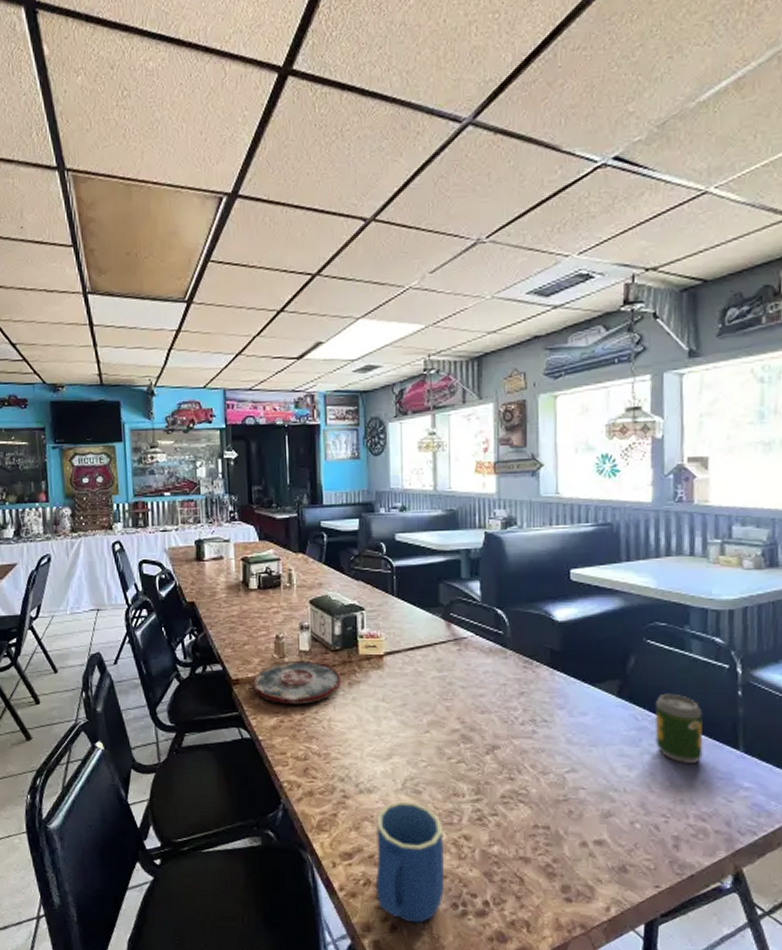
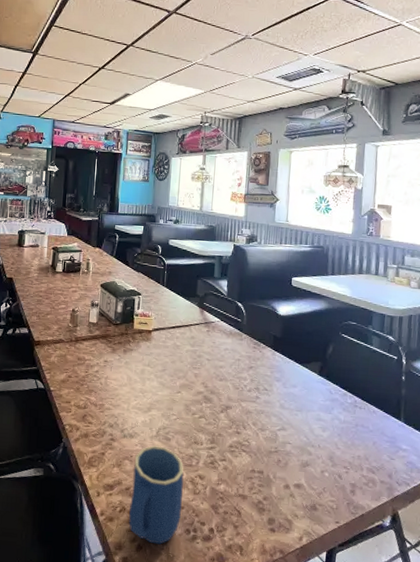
plate: present [253,660,342,705] -> none [50,329,119,365]
soda can: present [655,693,703,763] -> none [343,375,377,429]

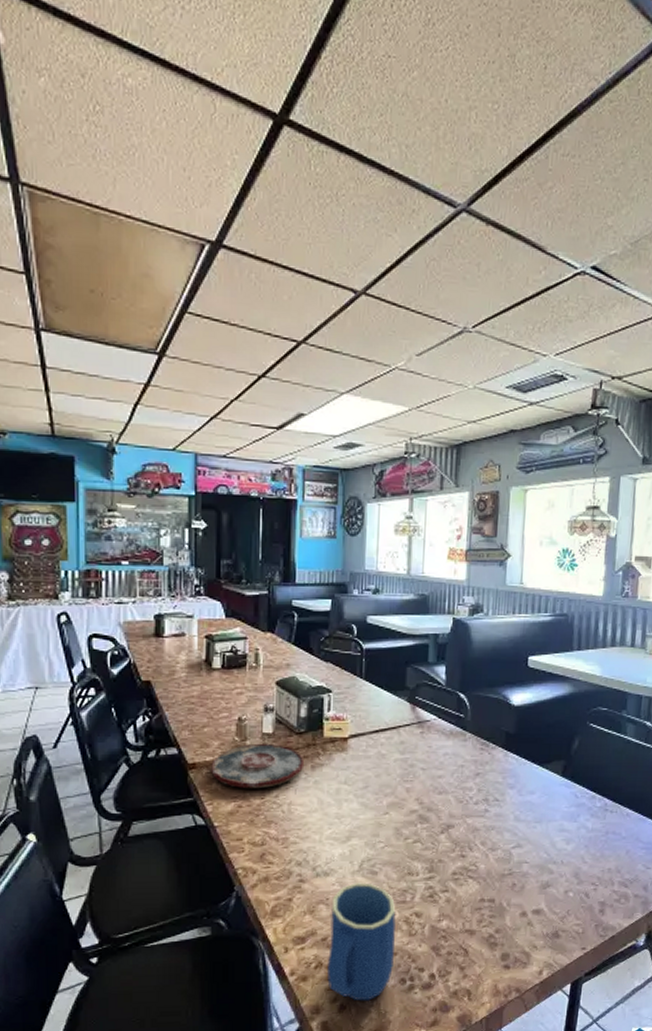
plate: none [50,329,119,365] -> present [211,743,305,789]

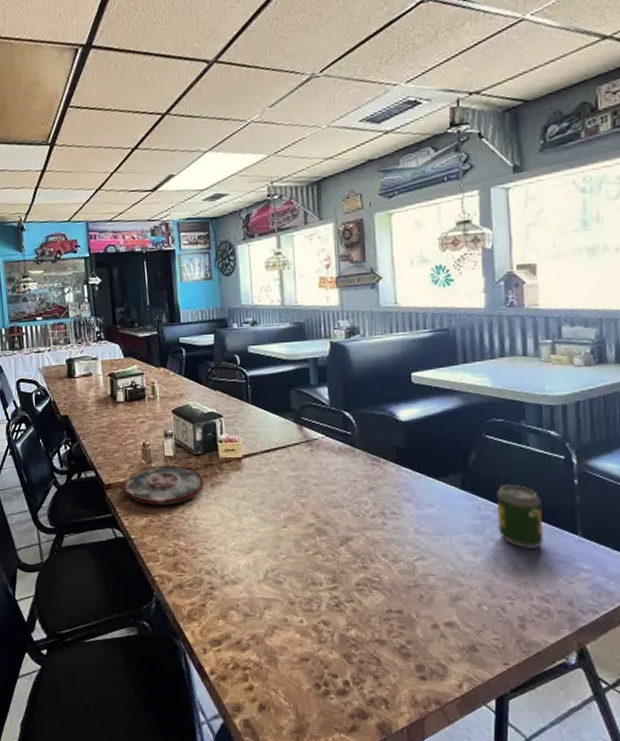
mug: present [327,883,396,1001] -> none [241,591,307,703]
soda can: none [591,772,632,836] -> present [496,484,544,549]

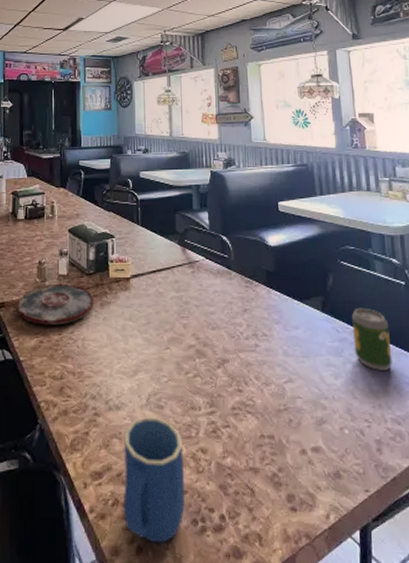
mug: none [241,591,307,703] -> present [124,417,185,543]

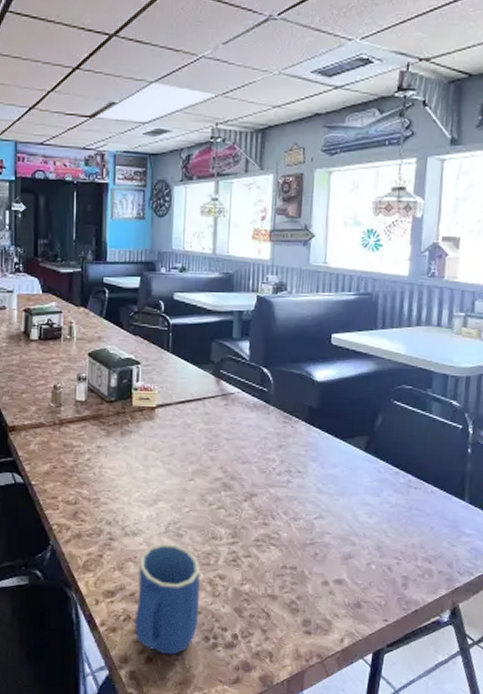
plate: present [17,283,95,326] -> none [29,409,115,452]
soda can: present [351,307,393,371] -> none [394,449,437,512]

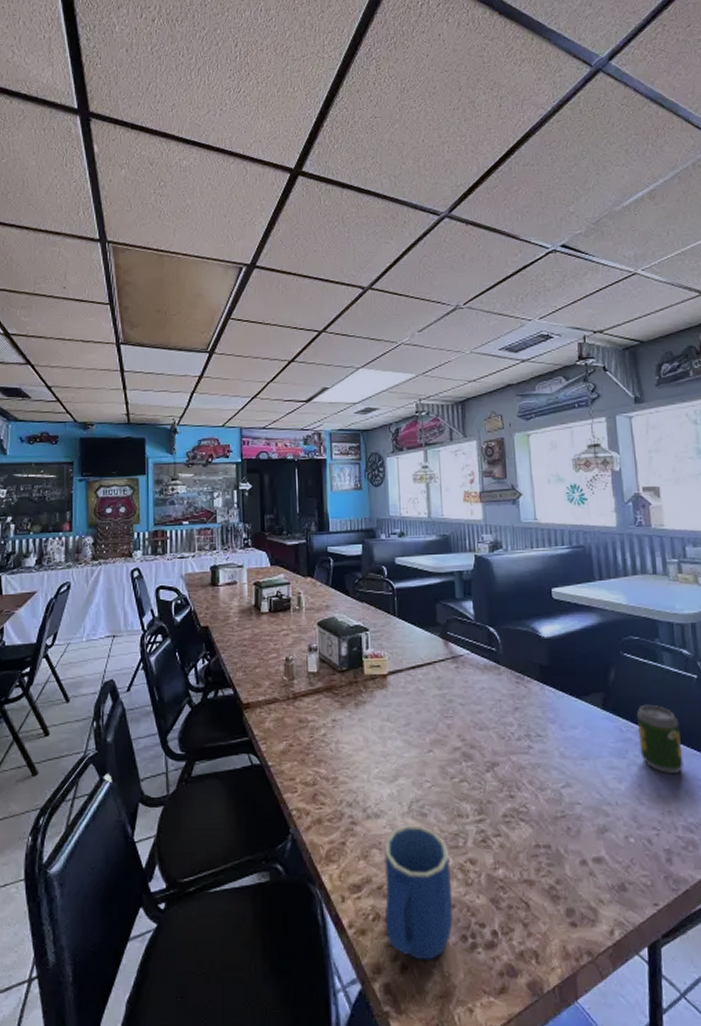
soda can: none [394,449,437,512] -> present [636,704,684,773]

